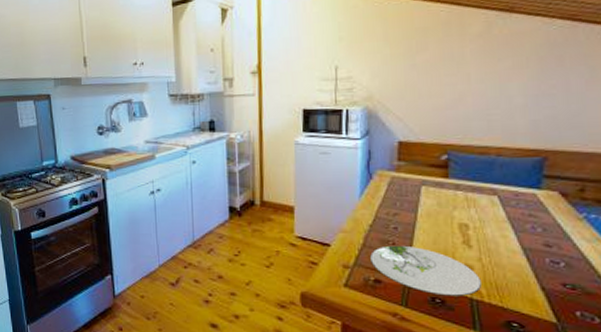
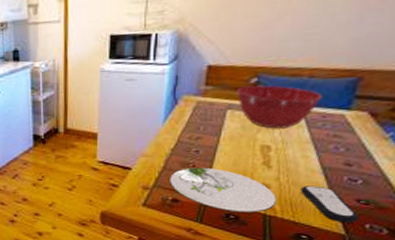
mixing bowl: none [428,162,512,207] -> present [236,85,323,129]
remote control: none [504,267,569,310] -> present [301,186,360,223]

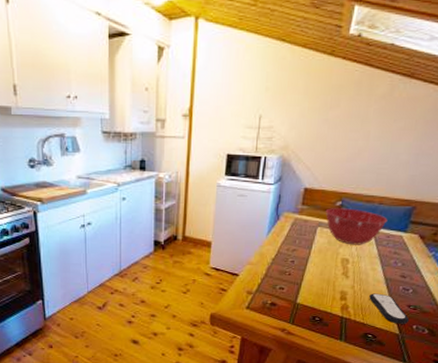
plate: present [170,167,278,212] -> none [270,275,352,315]

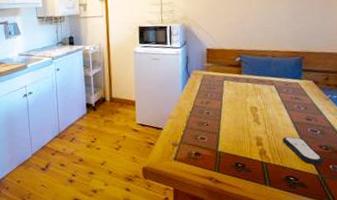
mixing bowl: present [325,208,388,245] -> none [227,62,283,94]

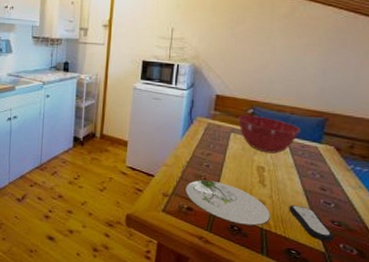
plate: none [191,125,269,162] -> present [185,180,271,226]
mixing bowl: none [227,62,283,94] -> present [237,115,301,154]

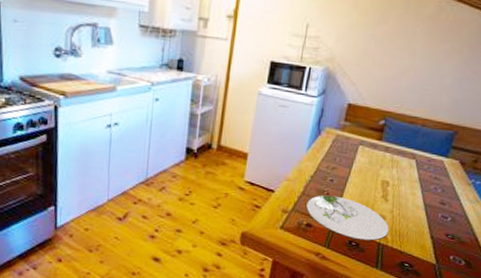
mixing bowl: present [237,115,301,154] -> none [368,126,430,168]
remote control: present [289,205,335,242] -> none [407,219,447,254]

